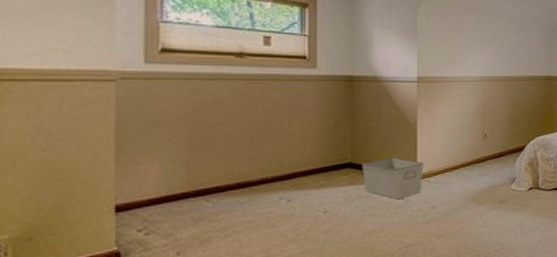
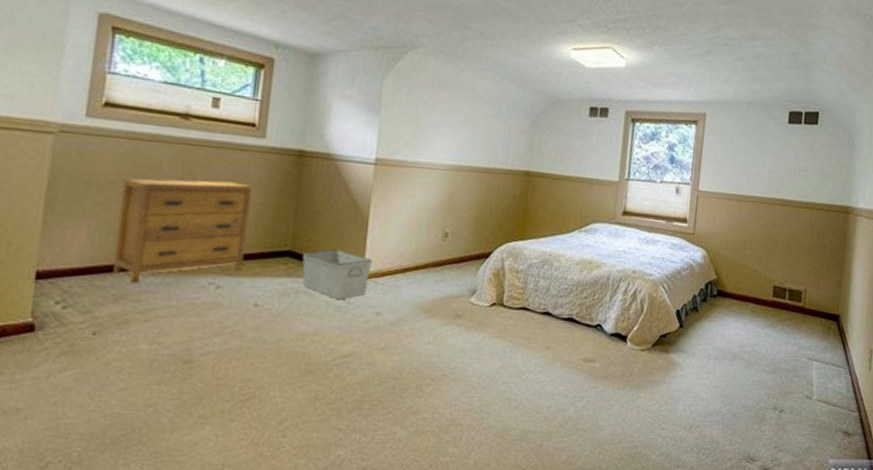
dresser: none [188,109,310,206] -> present [113,178,253,284]

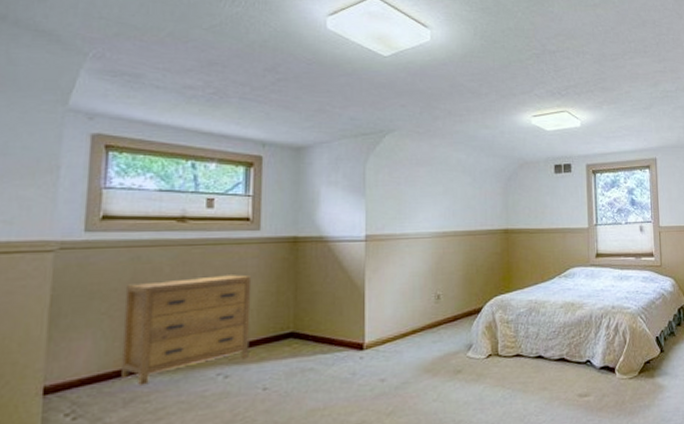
storage bin: present [302,249,372,300] -> none [306,324,372,373]

